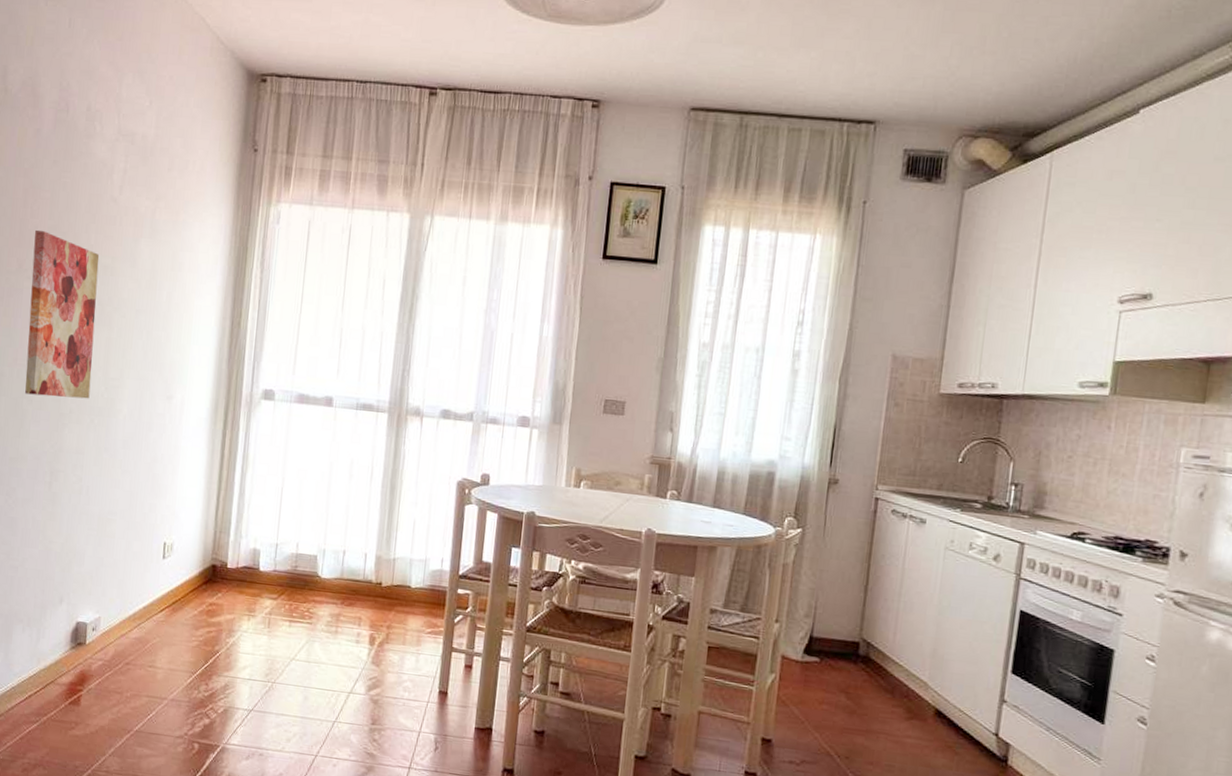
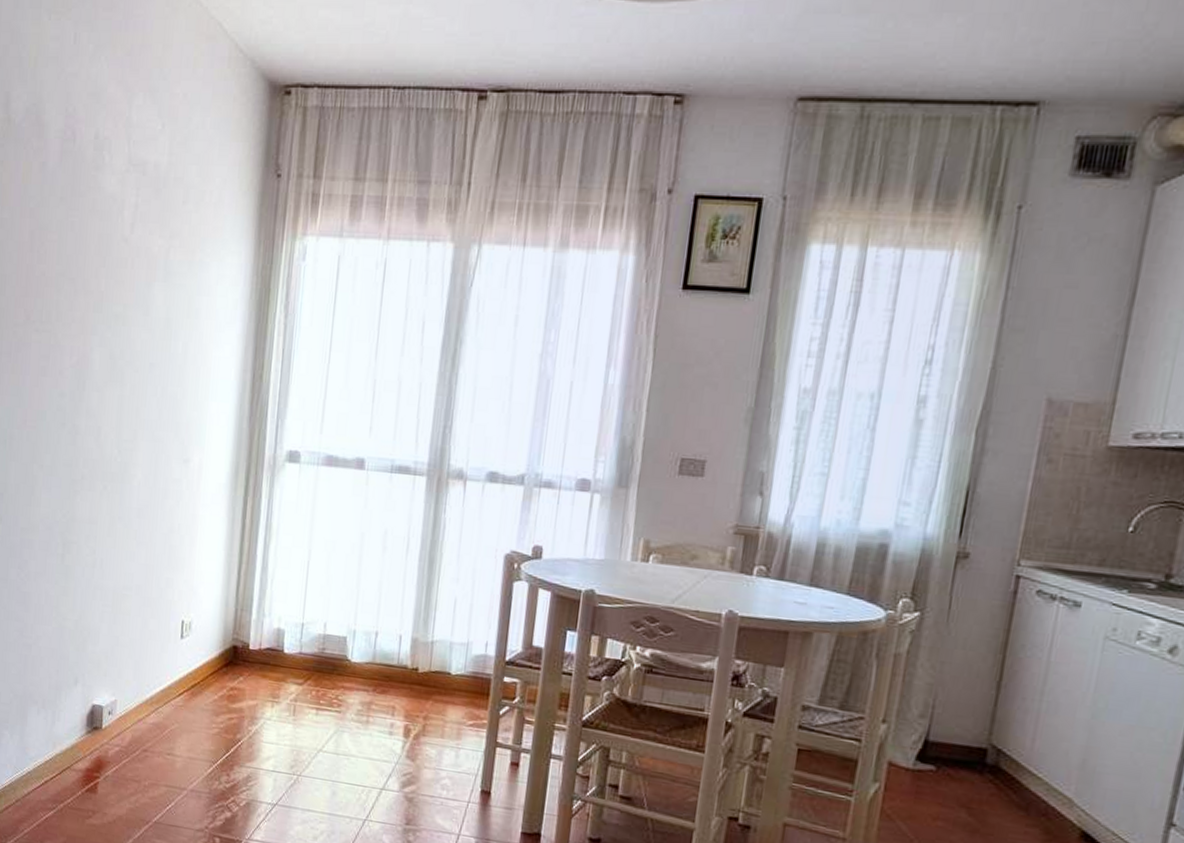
wall art: present [25,231,100,399] -> none [35,277,111,464]

